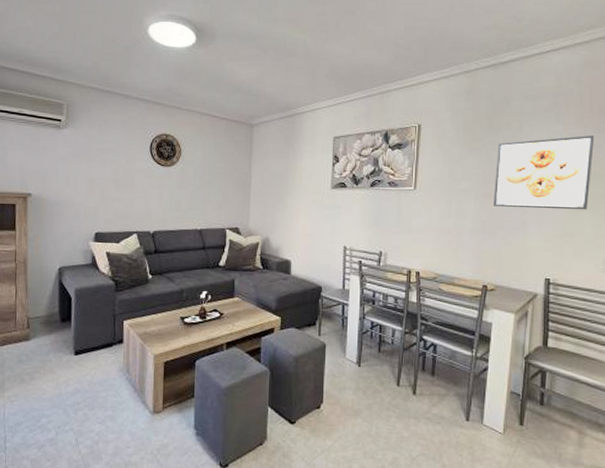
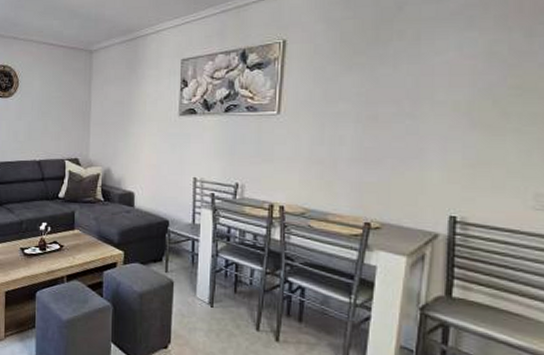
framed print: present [493,135,595,210] -> none [380,40,525,134]

